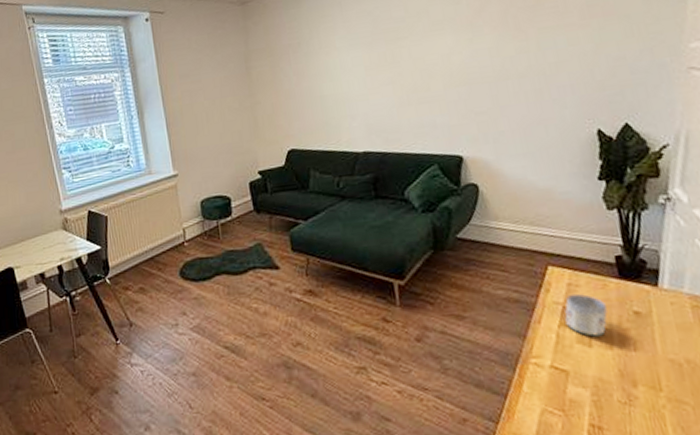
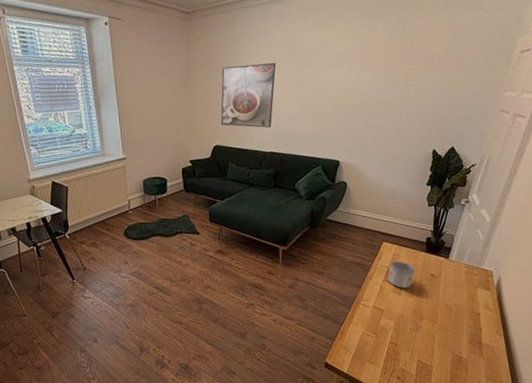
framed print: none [289,40,362,124] -> present [221,62,276,128]

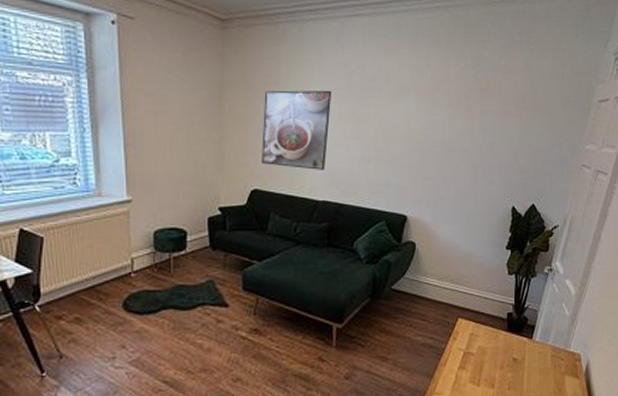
mug: present [388,261,414,289] -> none [464,342,495,378]

